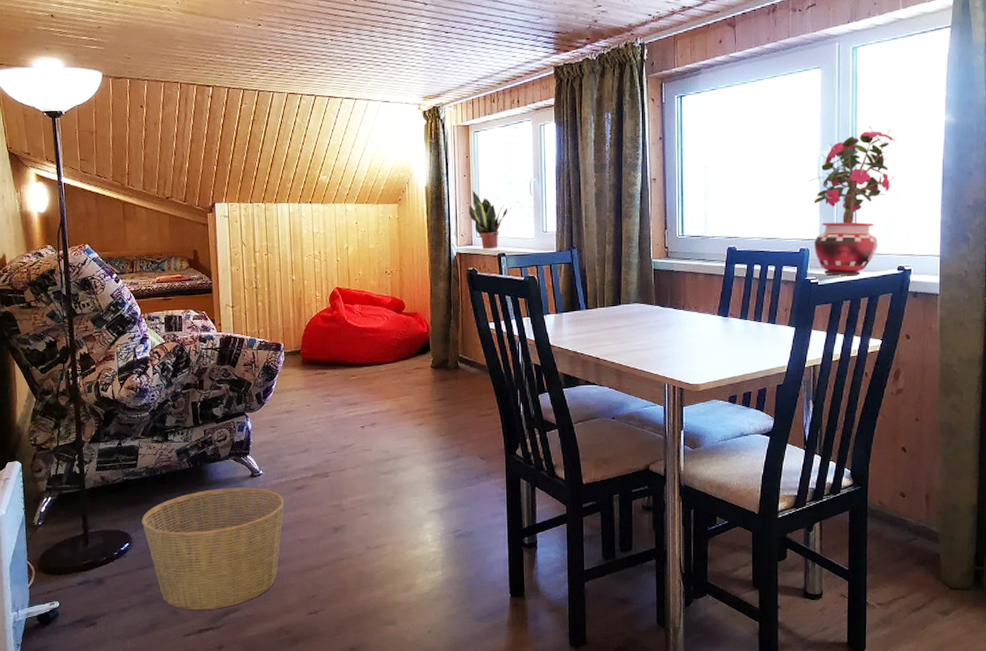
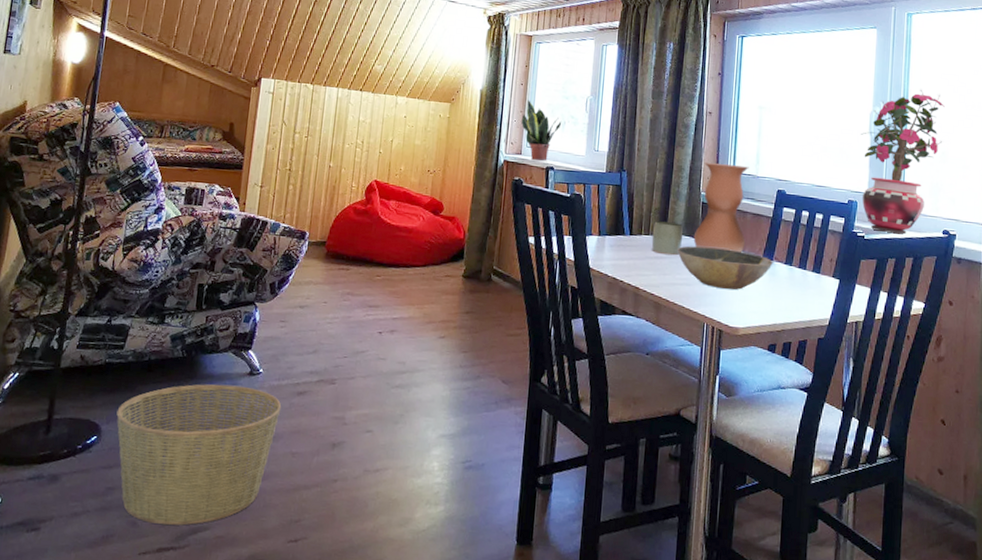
mug: none [607,291,638,324] -> present [651,220,683,256]
bowl: none [633,311,728,349] -> present [677,246,773,290]
vase: none [648,228,700,314] -> present [693,162,749,253]

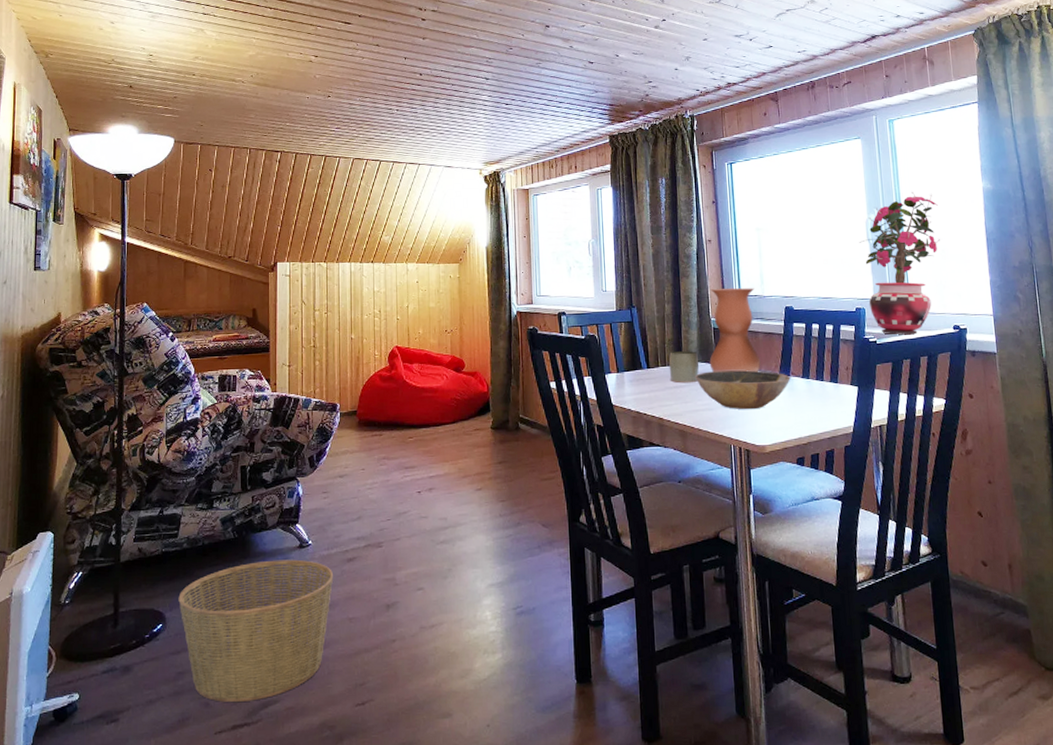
potted plant: present [521,99,562,162] -> none [528,250,568,309]

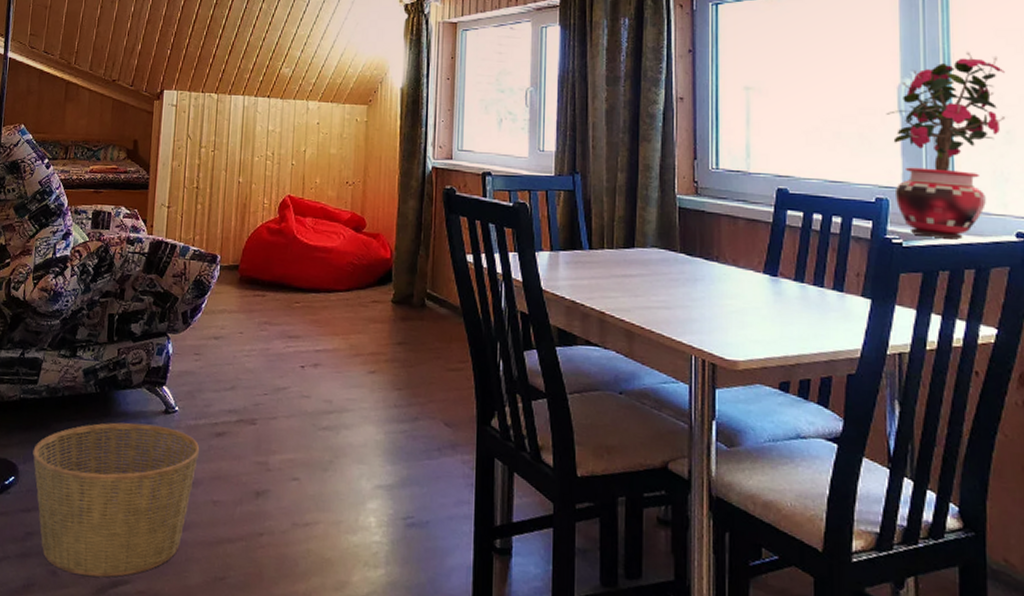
mug: present [668,350,700,384] -> none [617,231,657,273]
bowl: present [695,370,791,409] -> none [650,260,778,314]
vase: present [709,288,761,373] -> none [670,158,739,268]

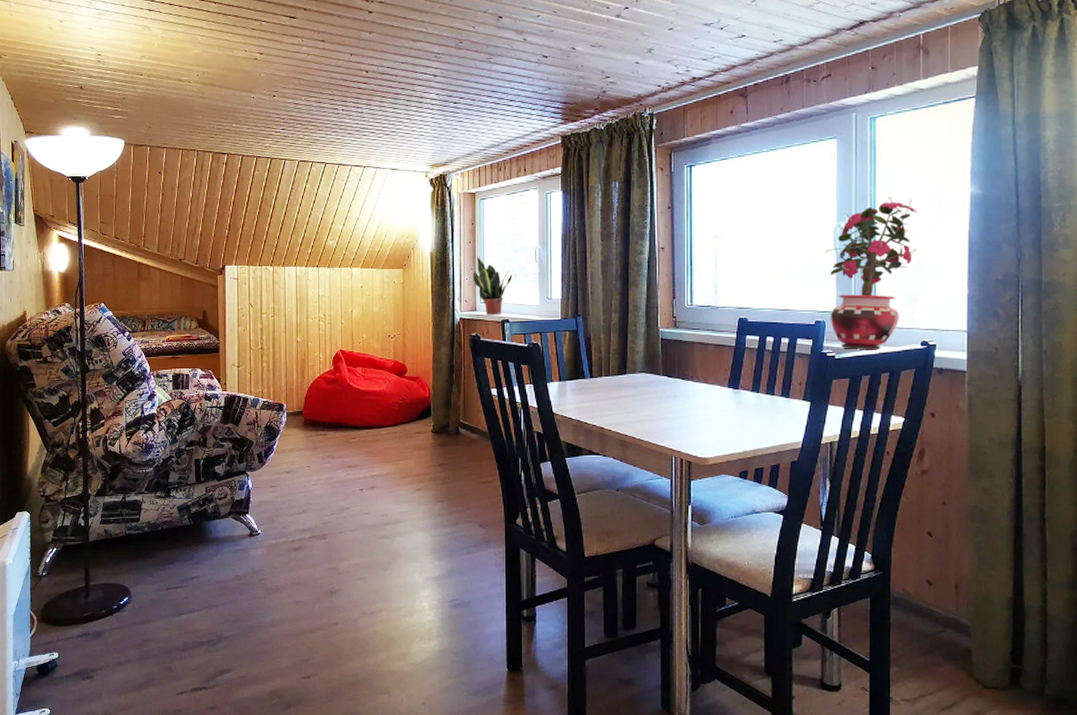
basket: present [33,422,200,578] -> none [141,546,281,669]
potted plant: none [449,95,498,167] -> present [472,256,513,316]

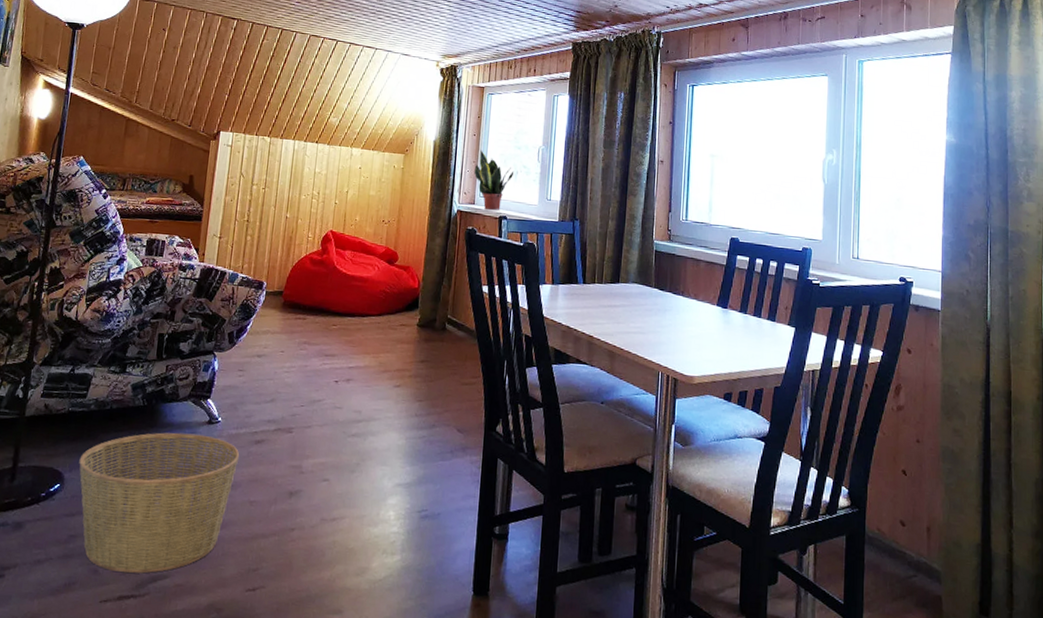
basket: none [141,546,281,669] -> present [79,432,240,574]
potted flower: present [824,196,917,350] -> none [813,136,899,282]

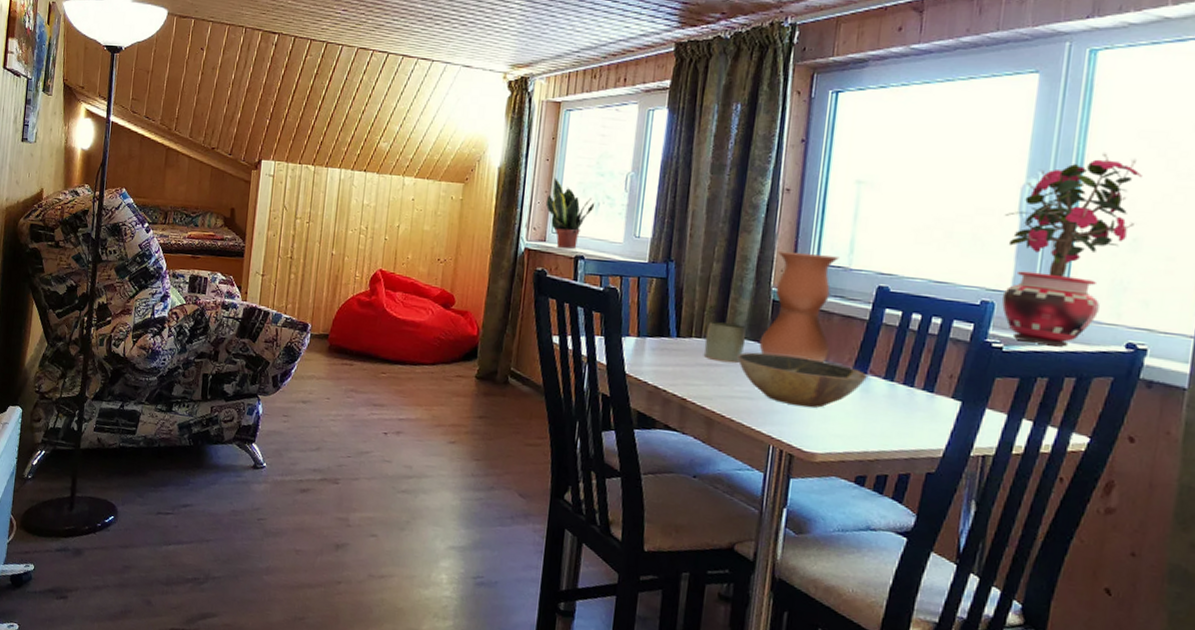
basket: present [79,432,240,574] -> none [130,473,285,610]
mug: none [605,269,637,304] -> present [704,320,746,364]
bowl: none [631,294,728,338] -> present [737,352,867,408]
vase: none [647,210,702,301] -> present [759,251,839,363]
potted flower: none [813,136,899,282] -> present [1001,153,1142,348]

